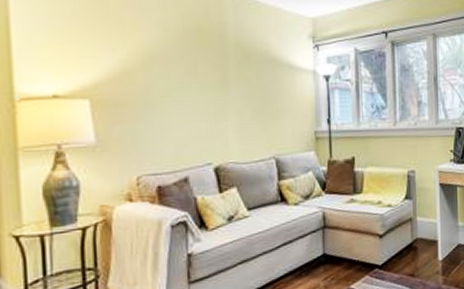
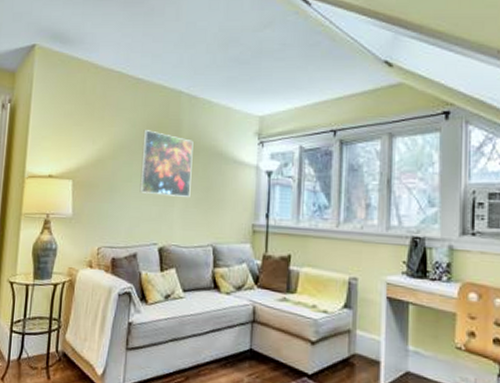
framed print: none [179,35,245,109] -> present [139,130,194,197]

